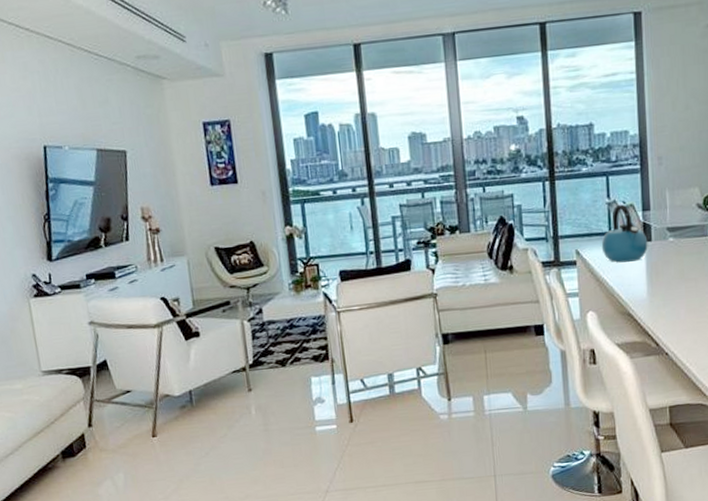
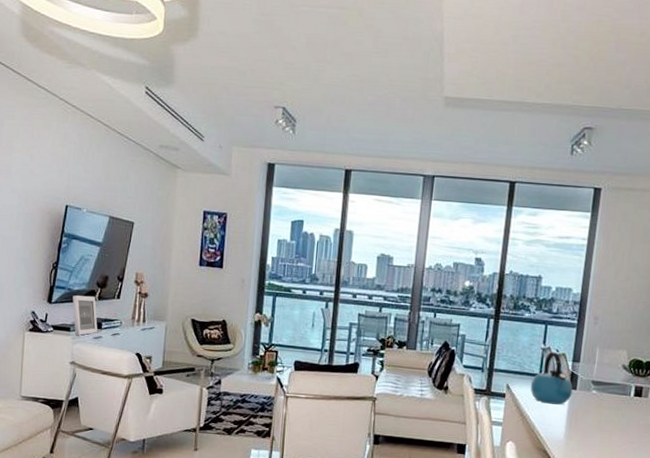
picture frame: none [75,243,112,291] -> present [72,295,98,336]

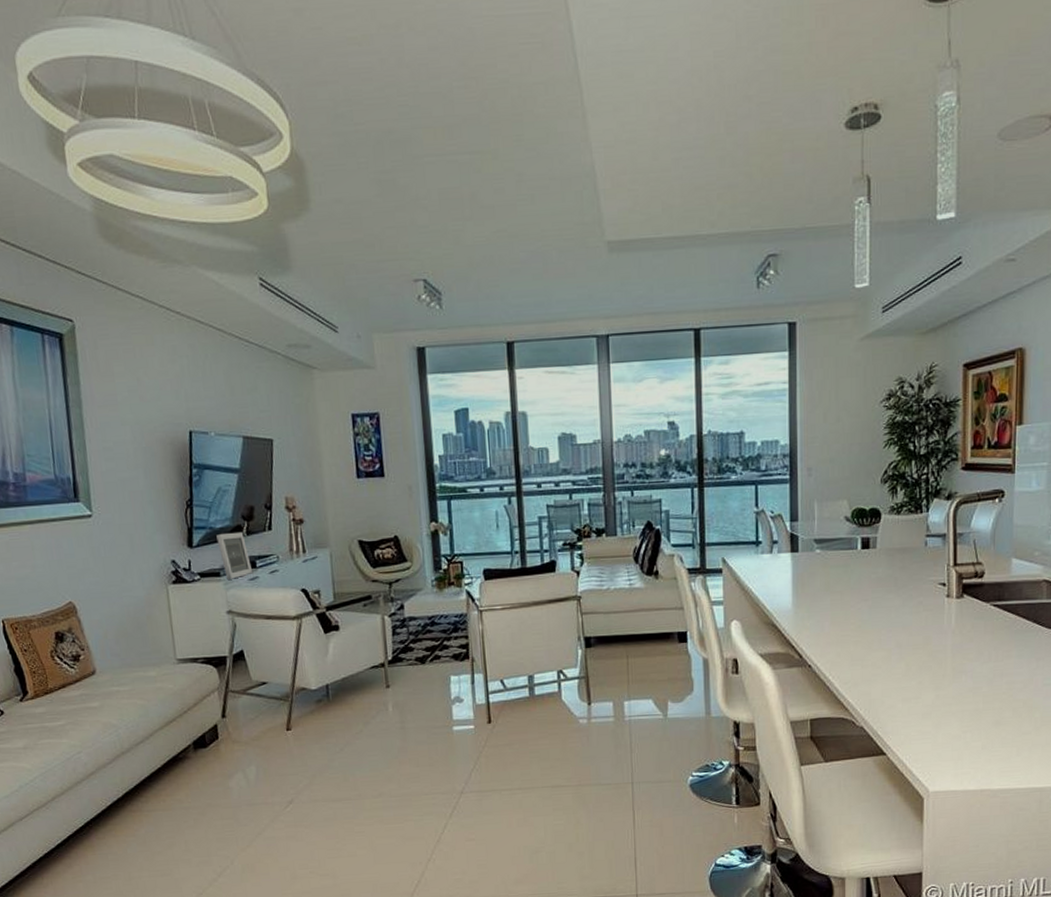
kettle: present [530,351,573,405] -> none [748,514,795,572]

